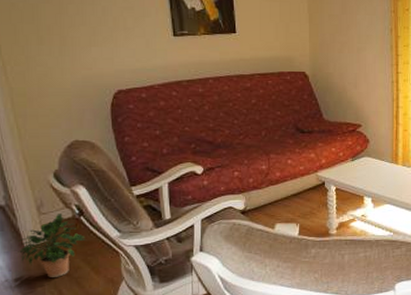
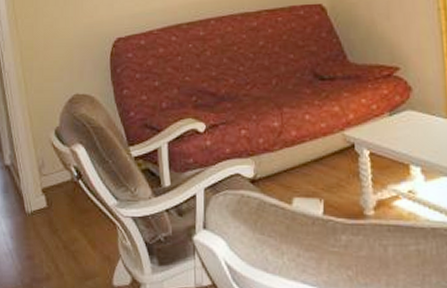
potted plant: present [17,214,86,277] -> none [19,176,83,249]

